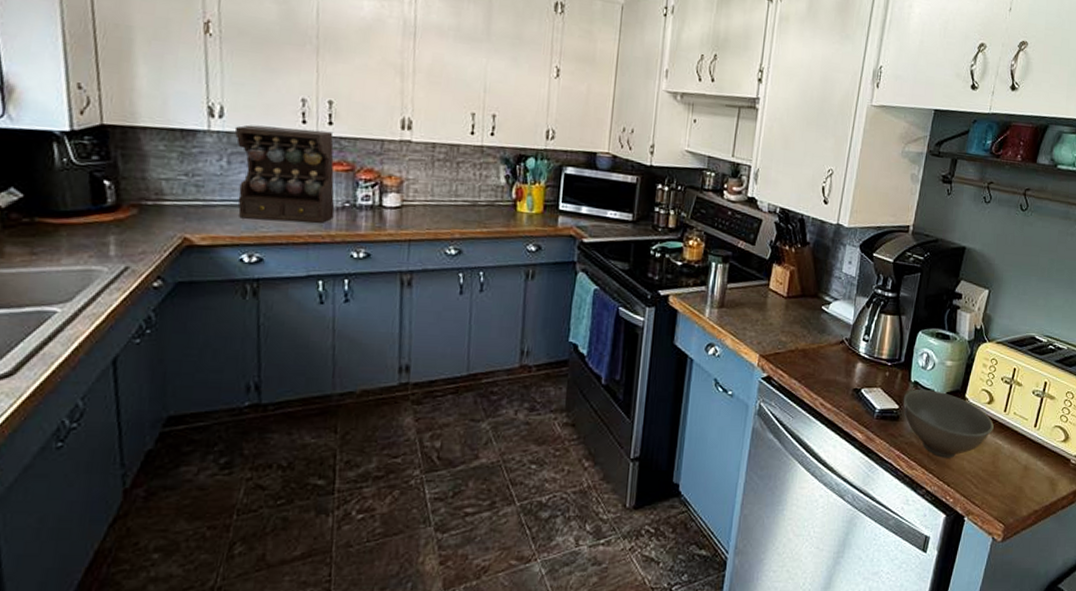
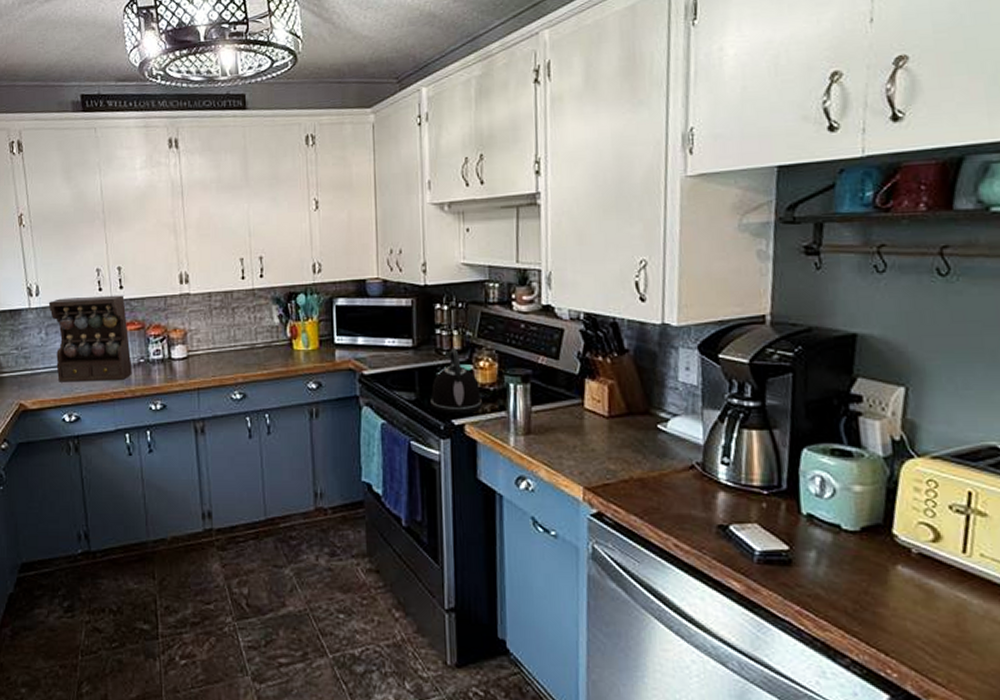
kettle: none [641,226,687,287] -> present [430,348,482,415]
bowl: present [903,389,994,458] -> none [793,525,949,617]

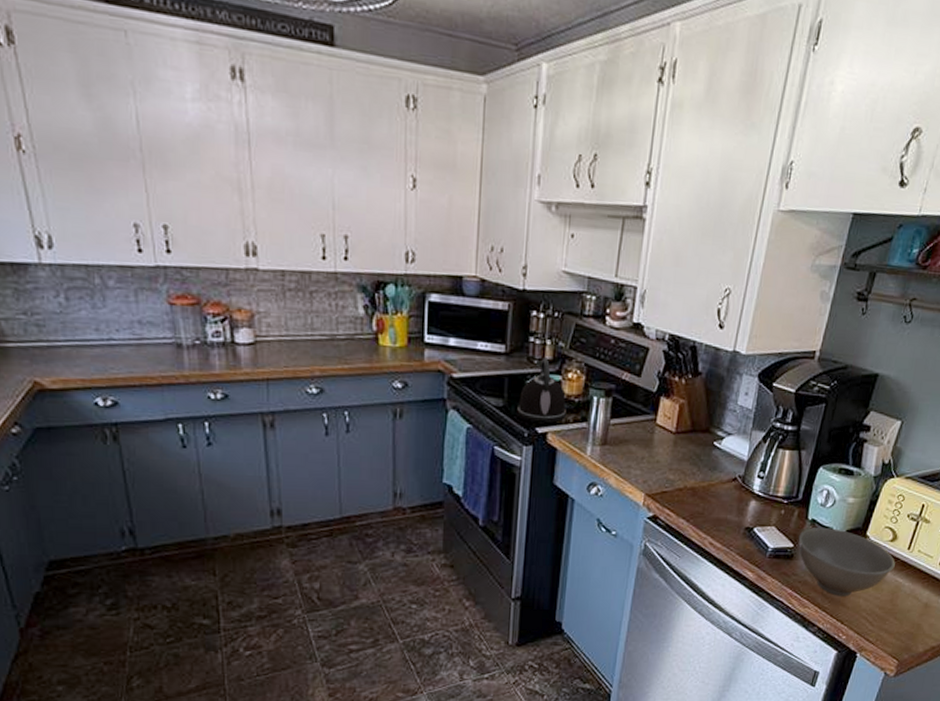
spice rack: present [48,295,132,382] -> none [67,255,185,363]
bowl: none [793,525,949,617] -> present [798,528,895,596]

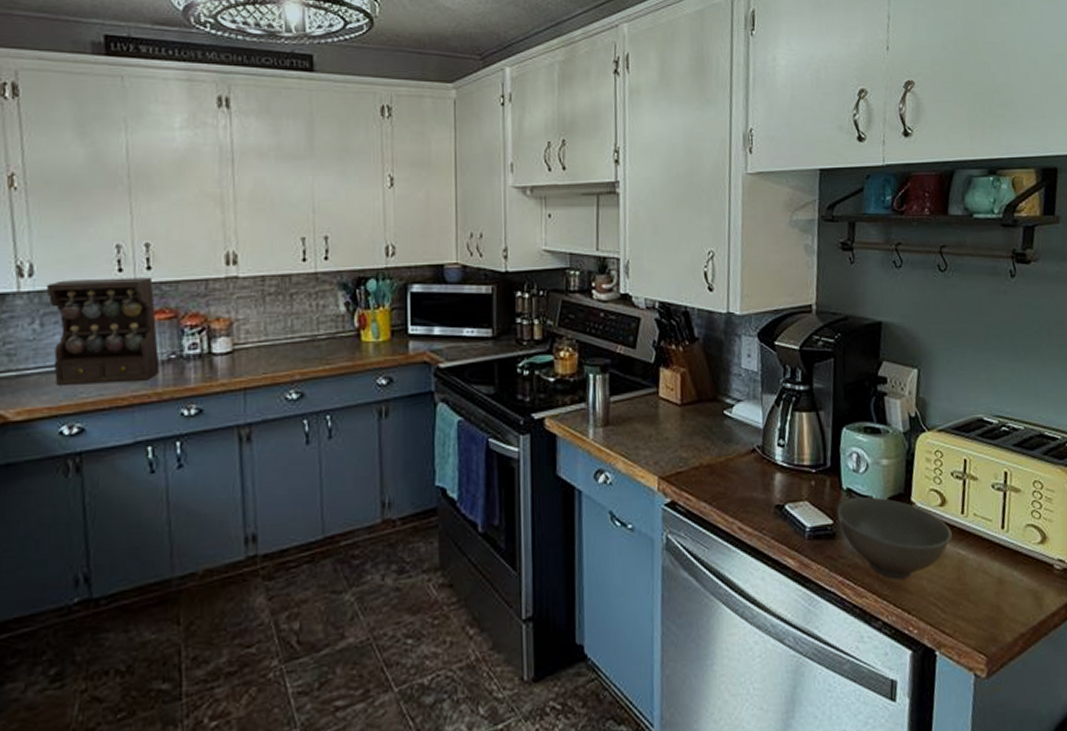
spice rack: none [67,255,185,363] -> present [46,277,160,385]
kettle: present [517,357,566,424] -> none [510,338,562,409]

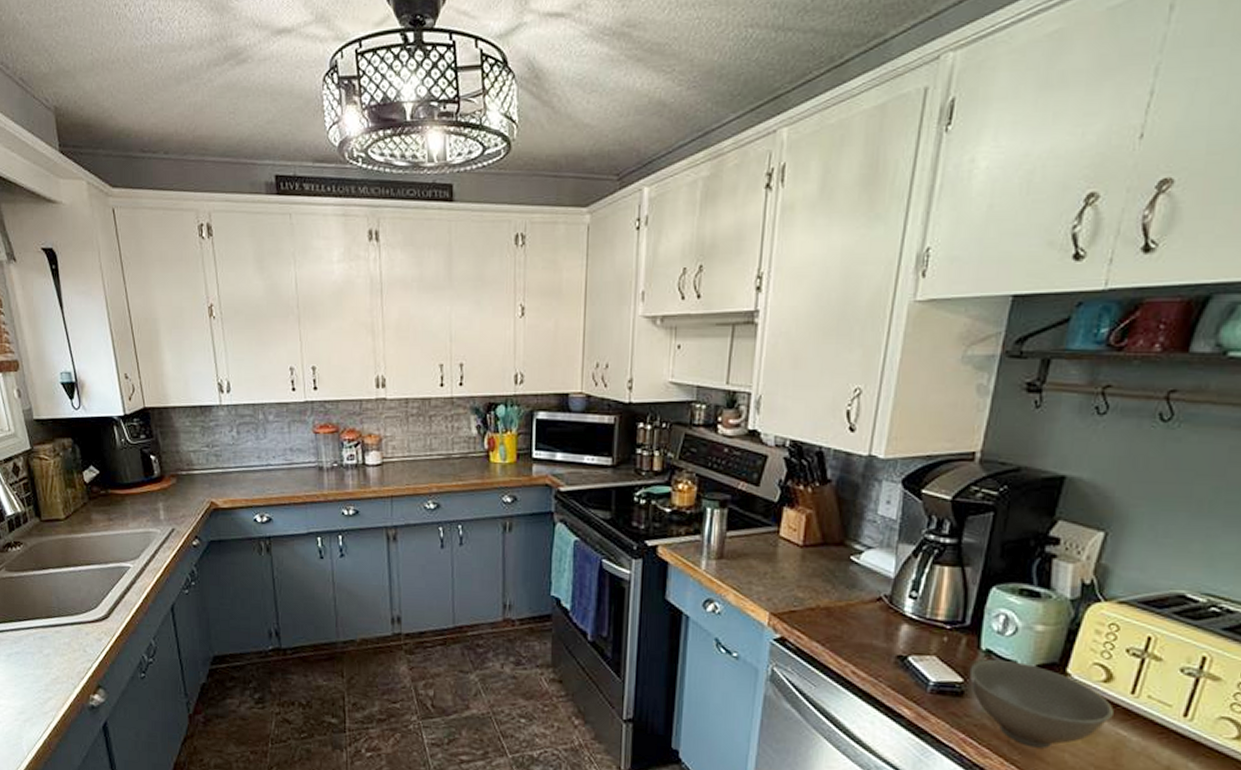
spice rack: present [46,277,160,385] -> none [240,396,325,484]

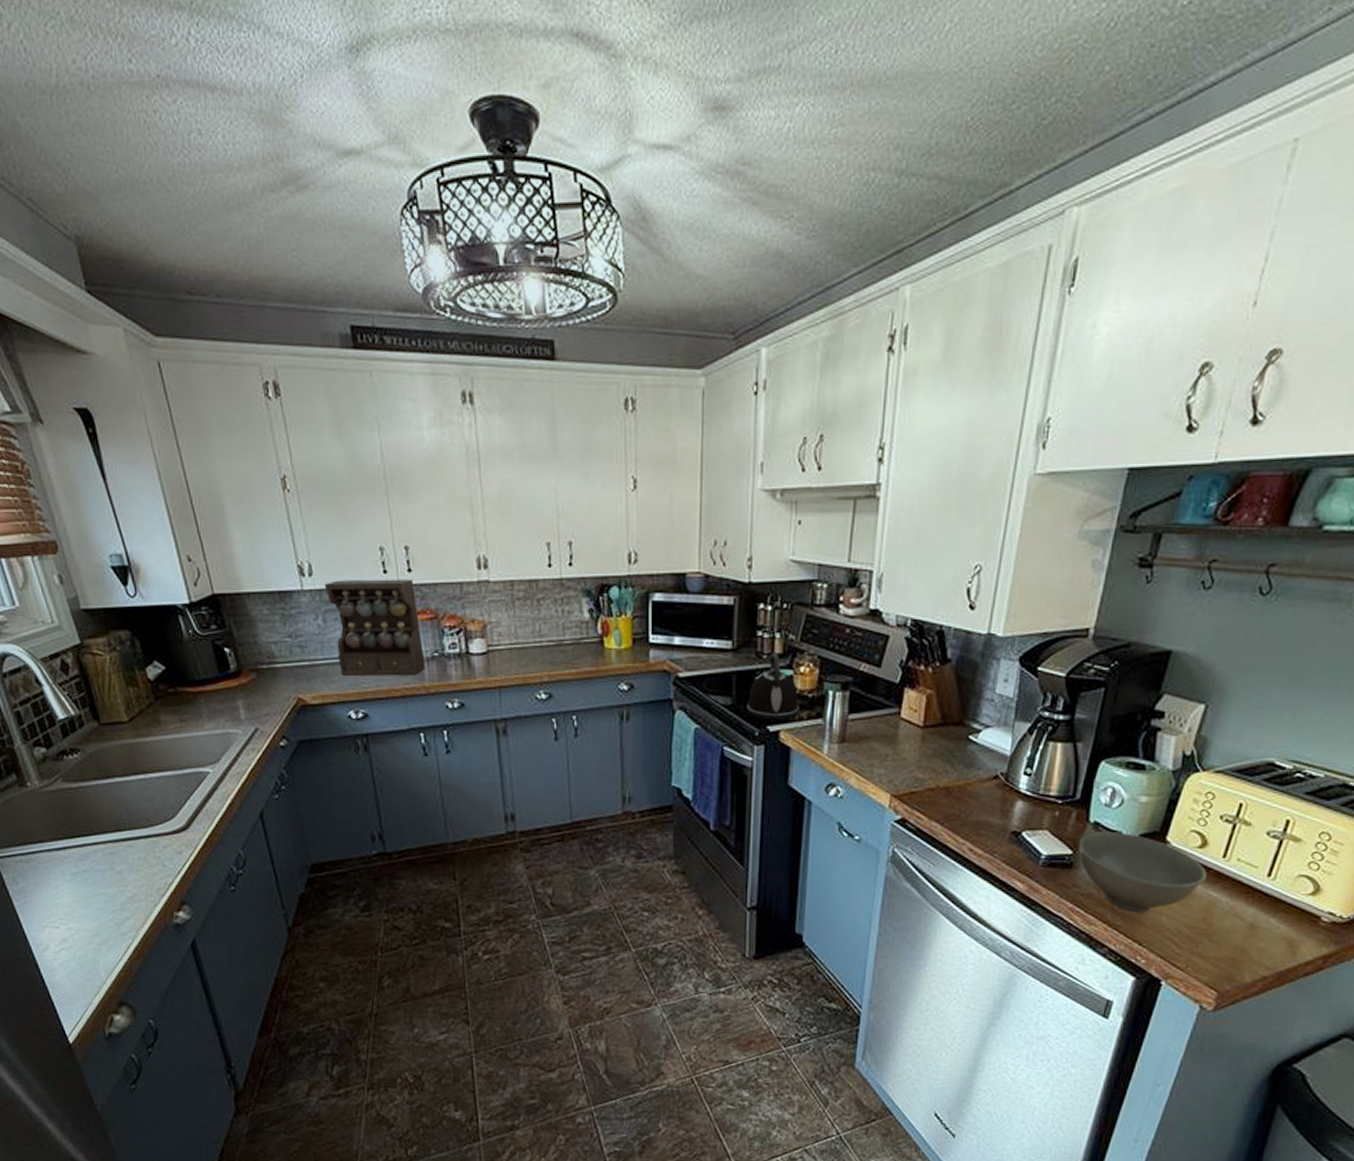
spice rack: none [240,396,325,484] -> present [324,579,425,676]
kettle: none [625,469,677,536] -> present [746,652,799,722]

